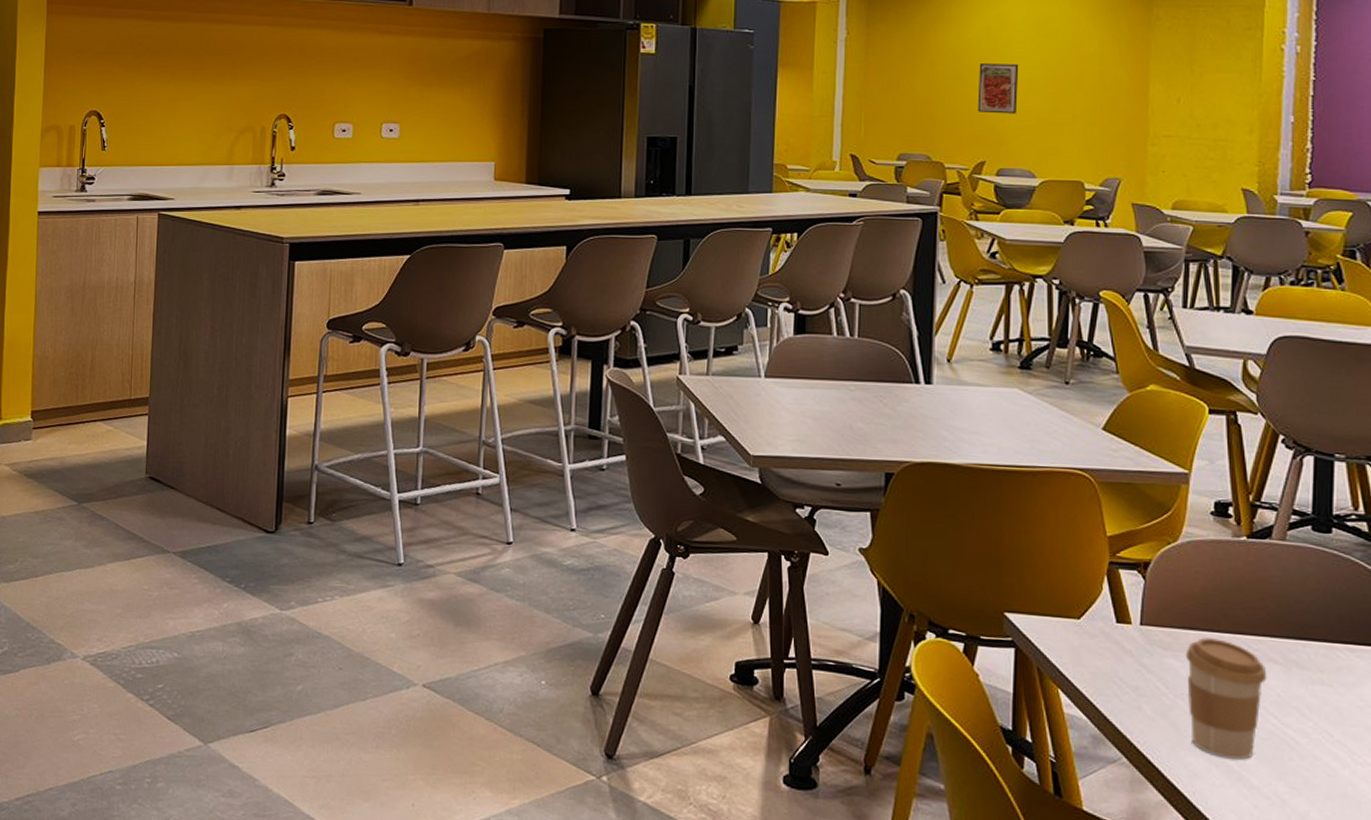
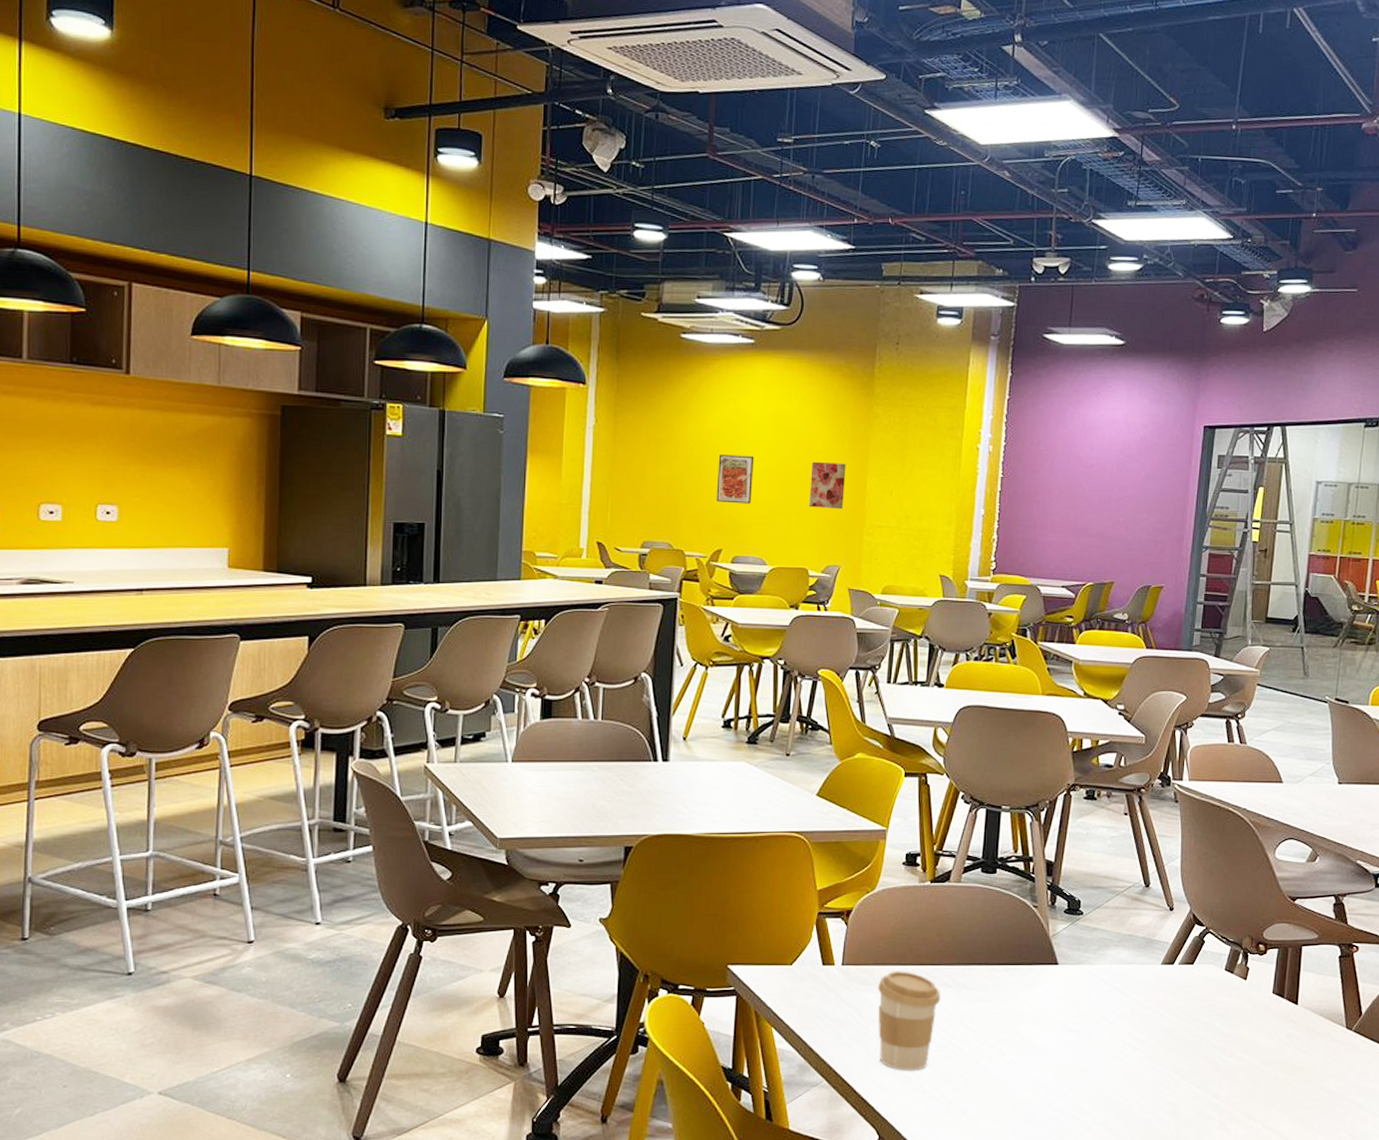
wall art: none [1082,68,1124,118] -> present [808,461,846,509]

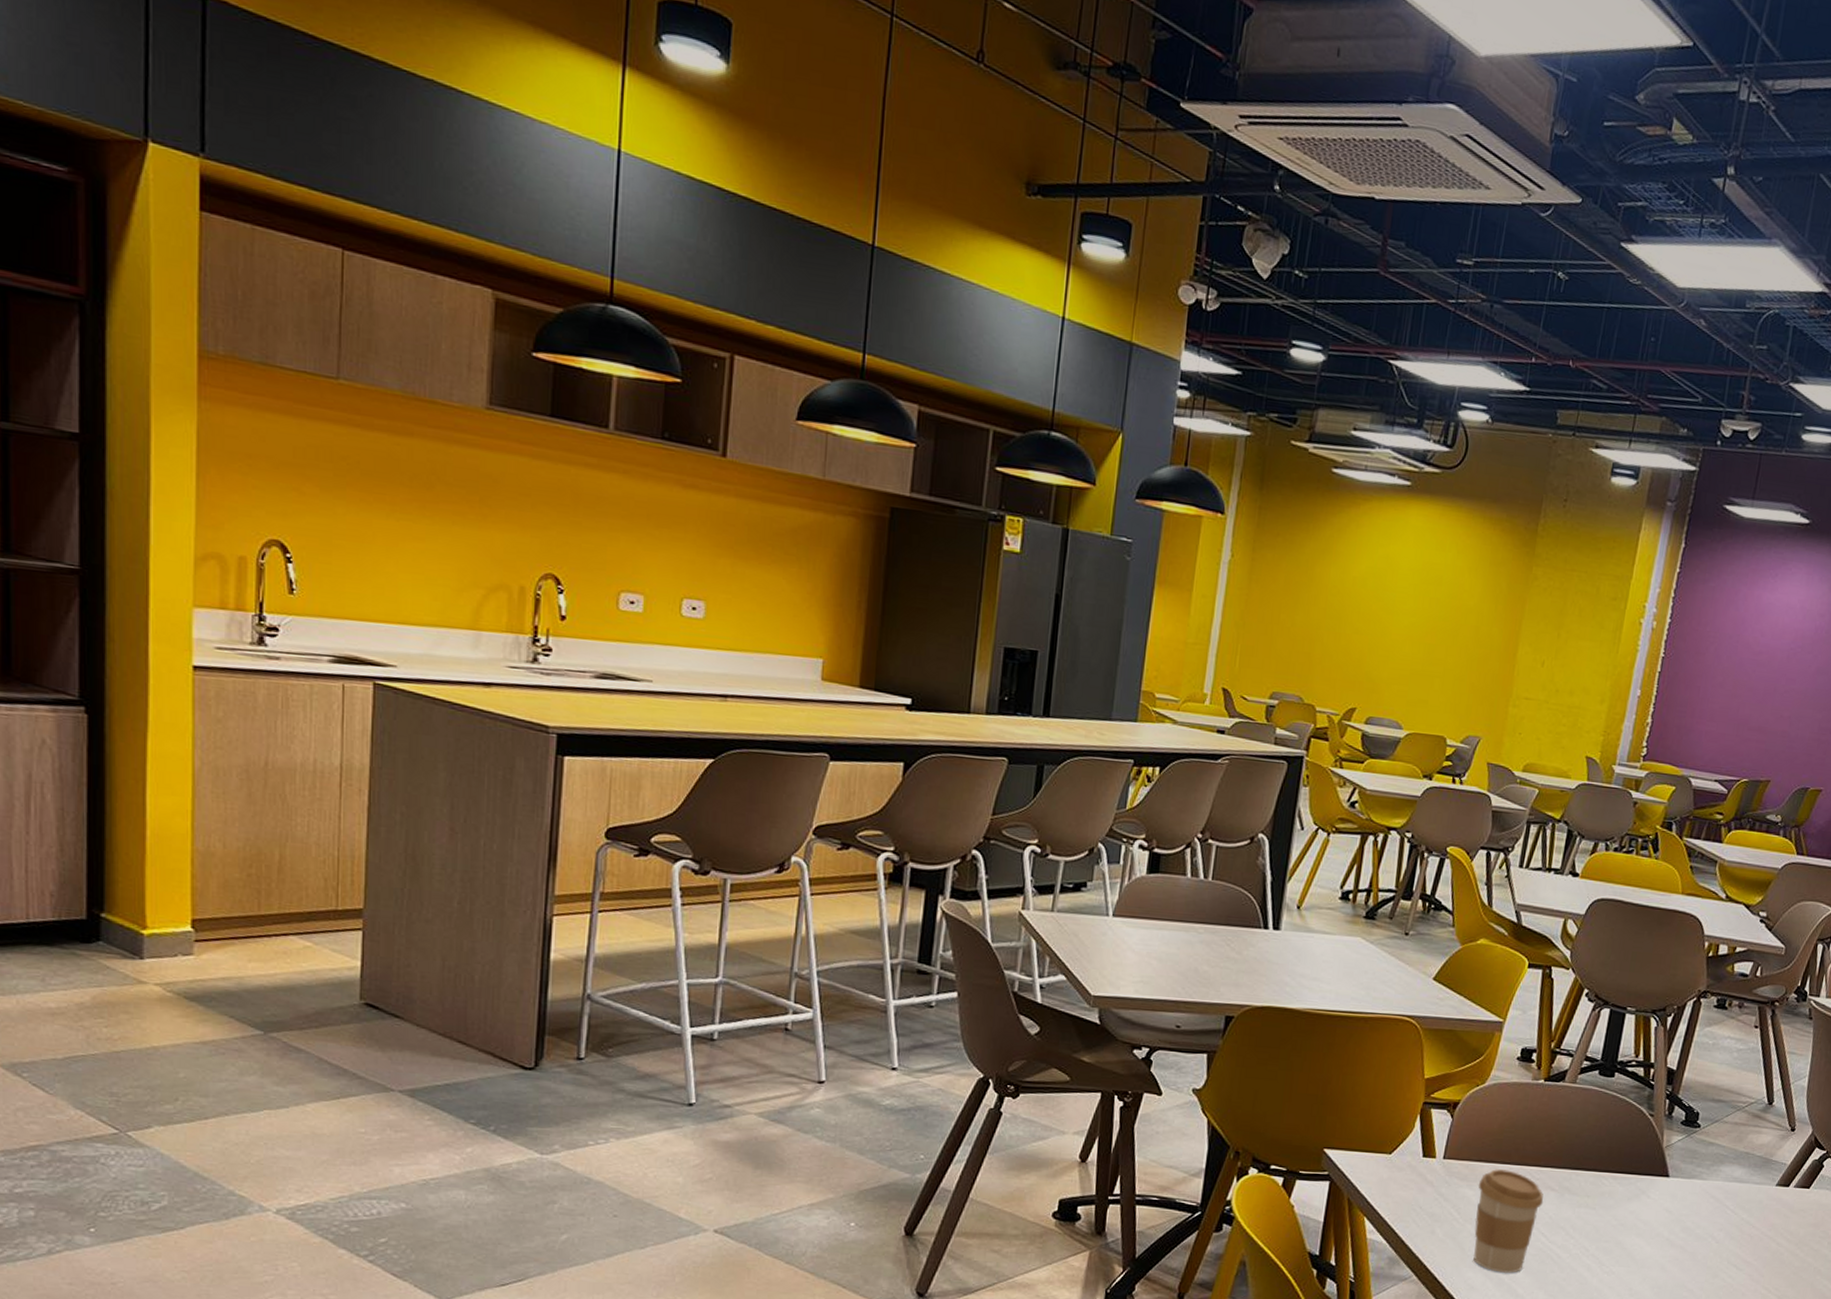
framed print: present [716,455,755,504] -> none [1354,605,1400,662]
wall art: present [808,461,846,509] -> none [1453,621,1498,676]

